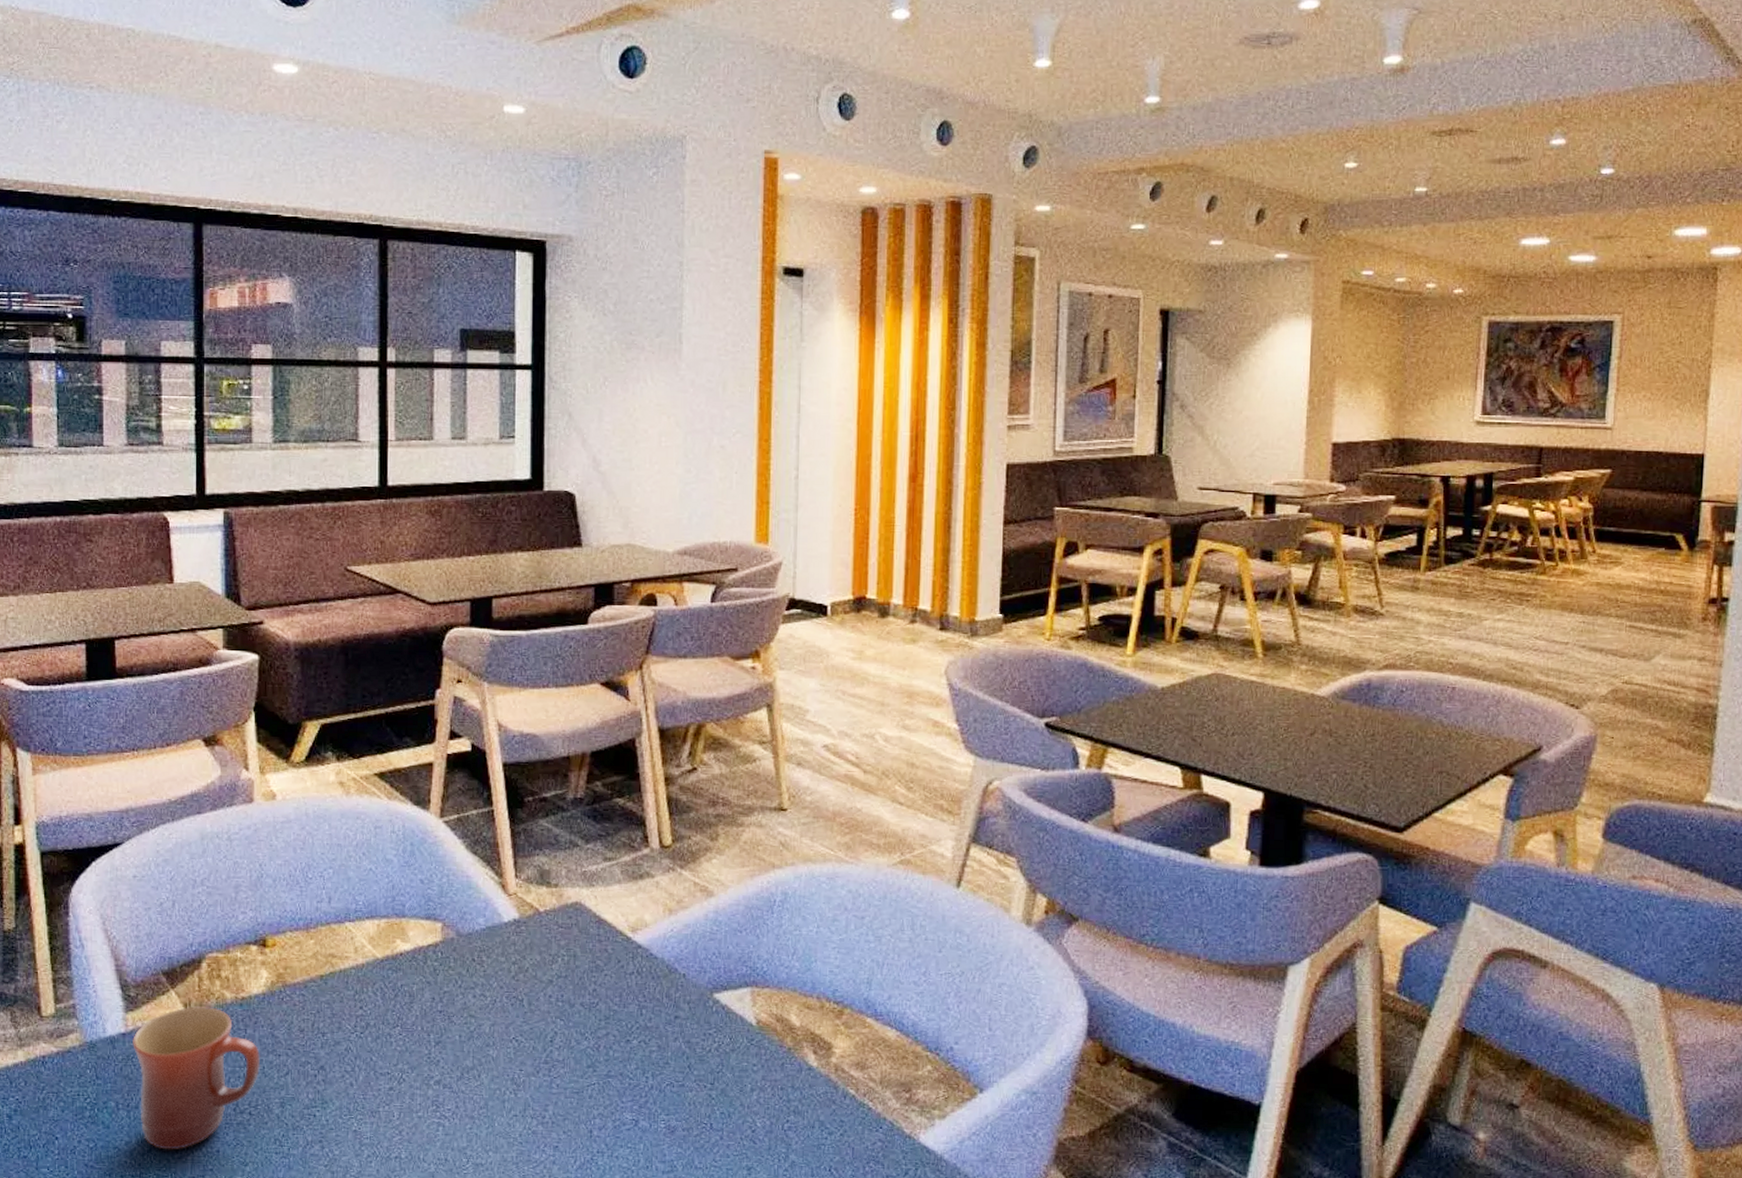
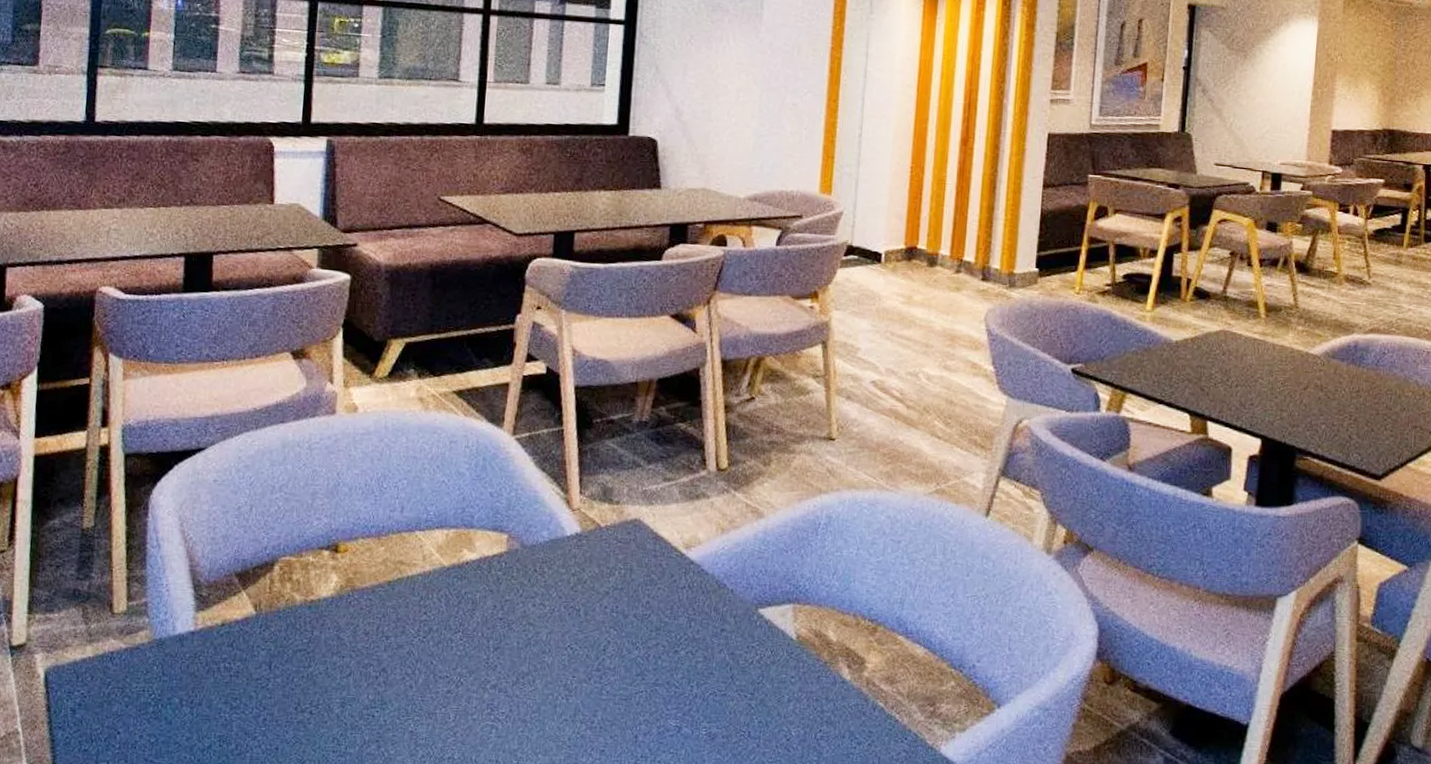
mug: present [133,1006,261,1150] -> none [201,607,325,747]

